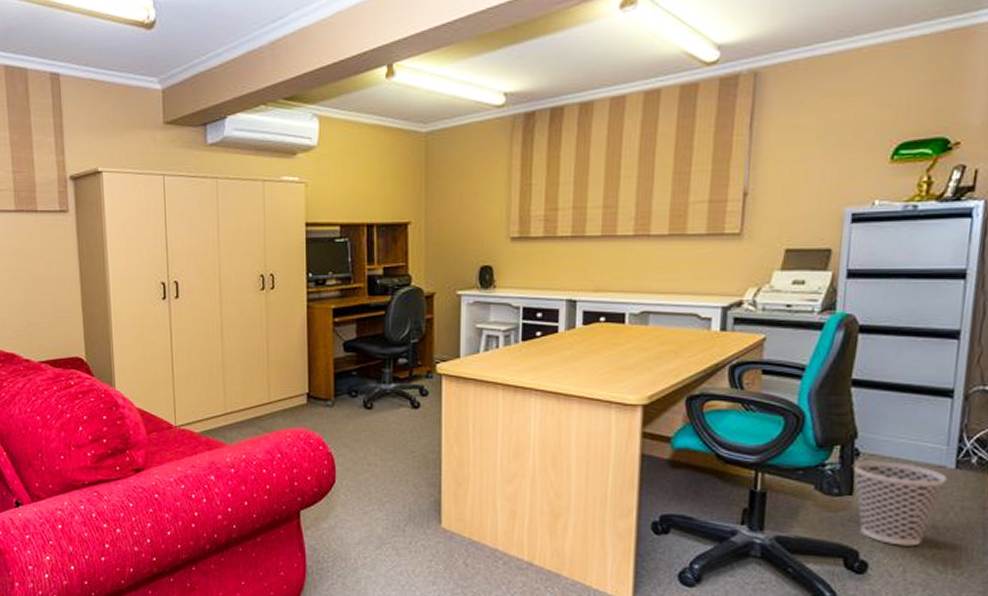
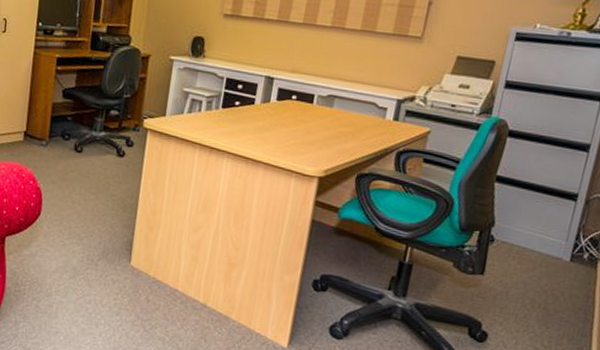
wastebasket: present [852,460,947,546] -> none [486,246,563,323]

